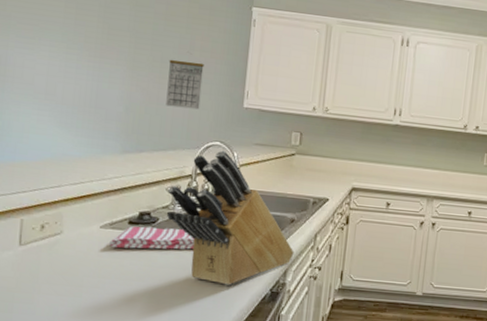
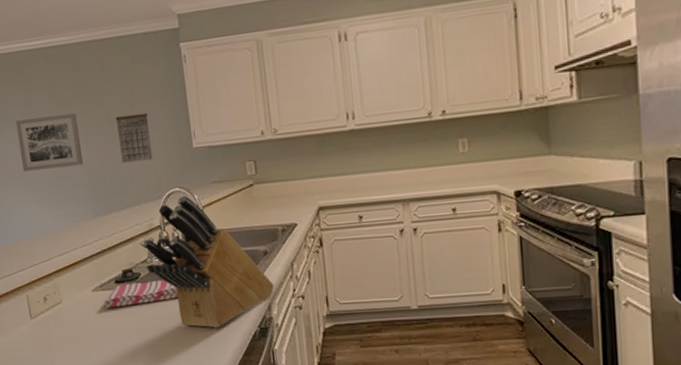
wall art: none [51,37,127,98] -> present [15,113,84,172]

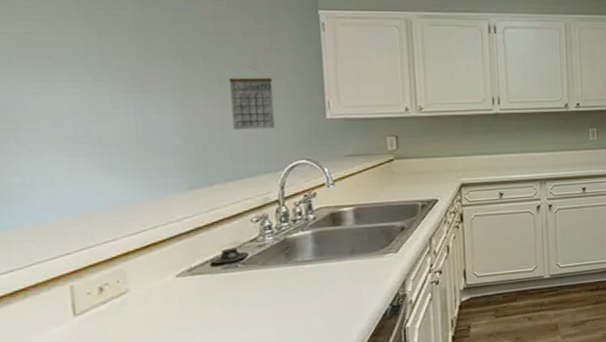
wall art: present [15,113,84,172] -> none [77,69,179,132]
dish towel: present [102,280,178,309] -> none [190,260,295,297]
knife block: present [141,195,274,328] -> none [252,168,410,310]

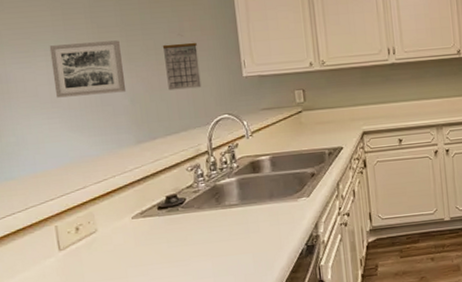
wall art: none [77,69,179,132] -> present [49,40,127,98]

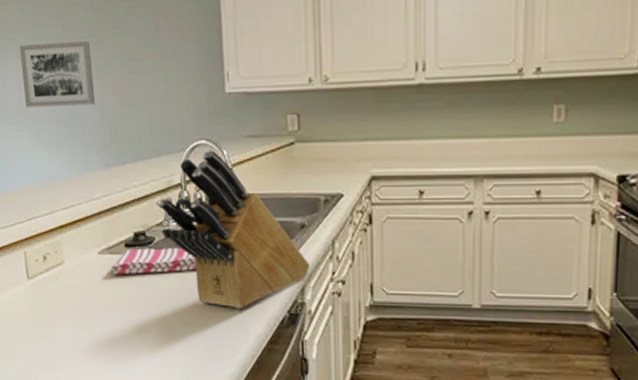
dish towel: none [143,204,225,236] -> present [109,248,197,275]
calendar: present [162,42,202,91] -> none [135,46,177,106]
knife block: none [187,121,321,249] -> present [158,150,310,309]

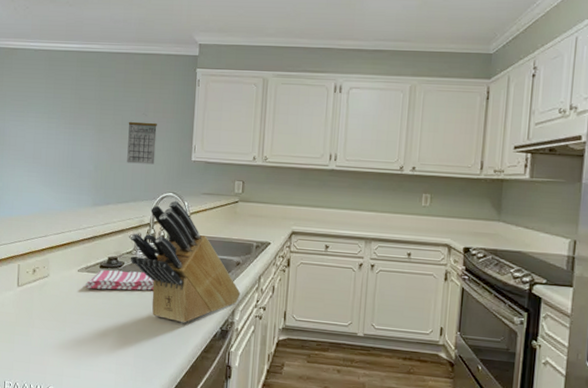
wall art: present [19,41,96,107] -> none [37,109,94,158]
calendar: none [135,46,177,106] -> present [127,121,157,165]

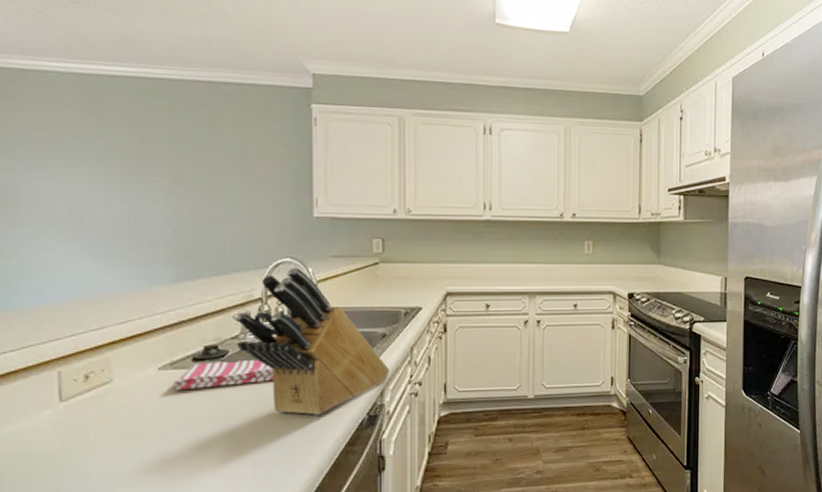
calendar: present [127,121,157,165] -> none [219,170,262,224]

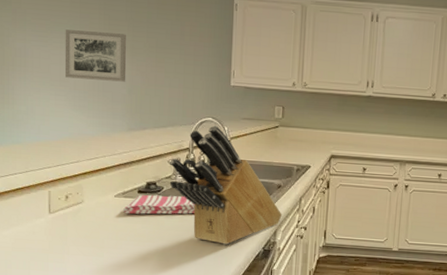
wall art: none [75,155,169,220] -> present [64,29,127,82]

